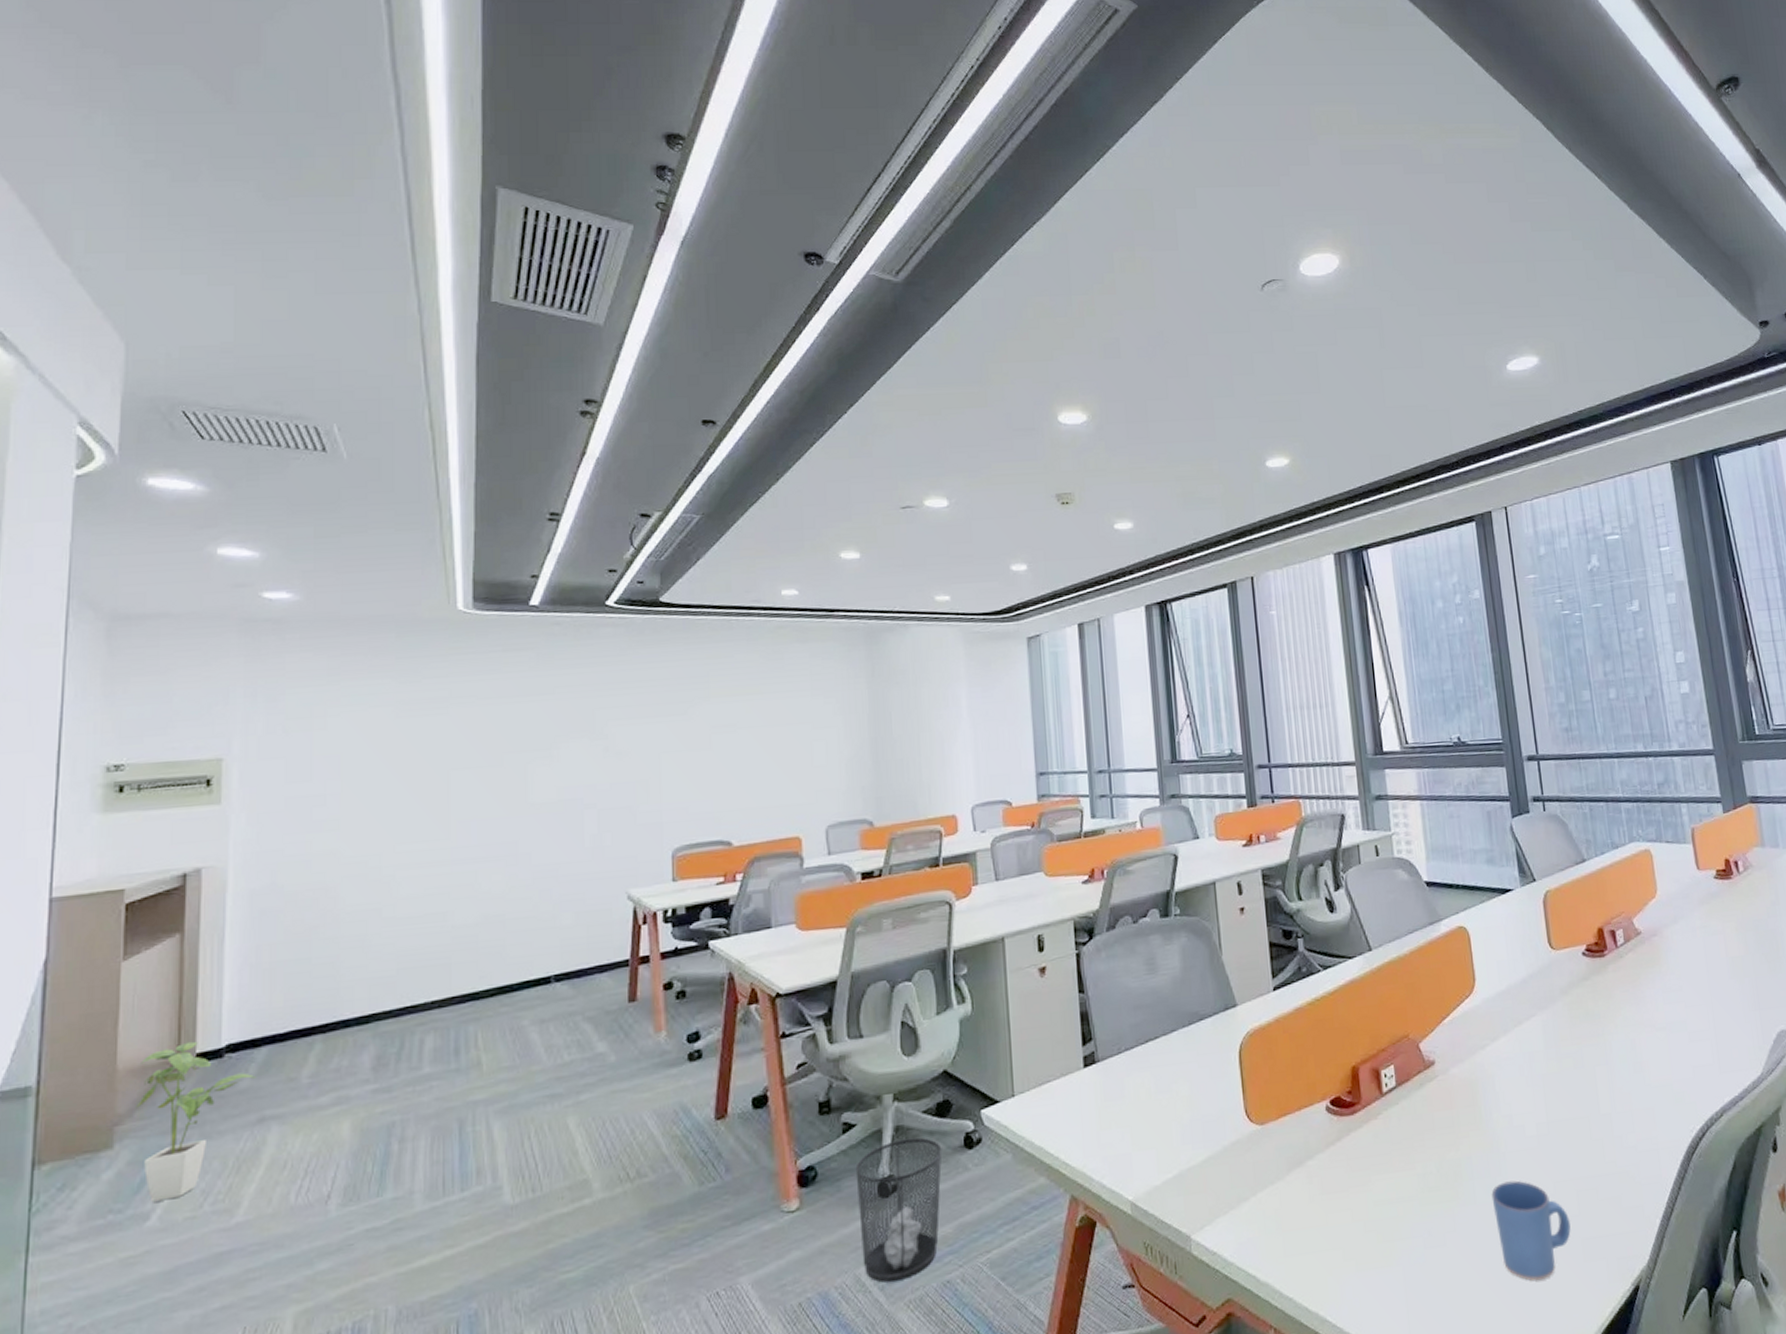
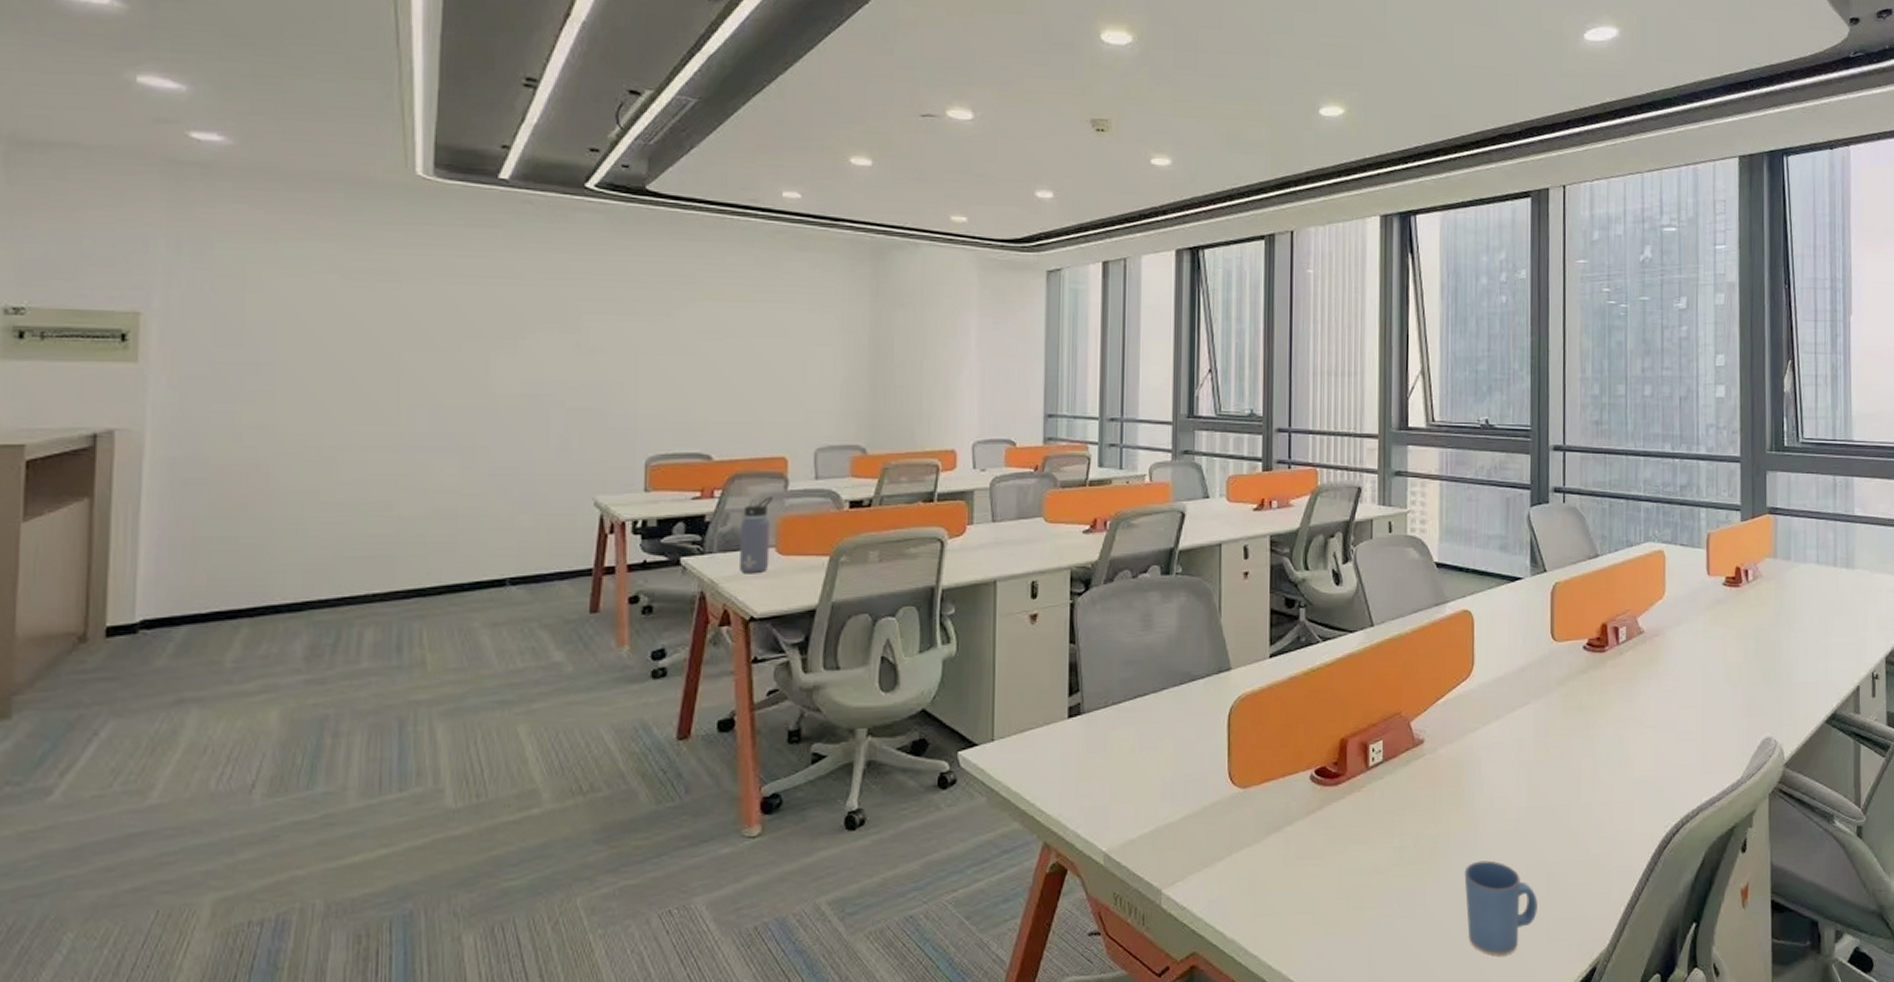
house plant: present [136,1041,258,1202] -> none [38,613,176,777]
water bottle: none [762,875,791,951] -> present [740,496,773,573]
waste bin: present [855,1137,942,1283] -> none [822,773,915,913]

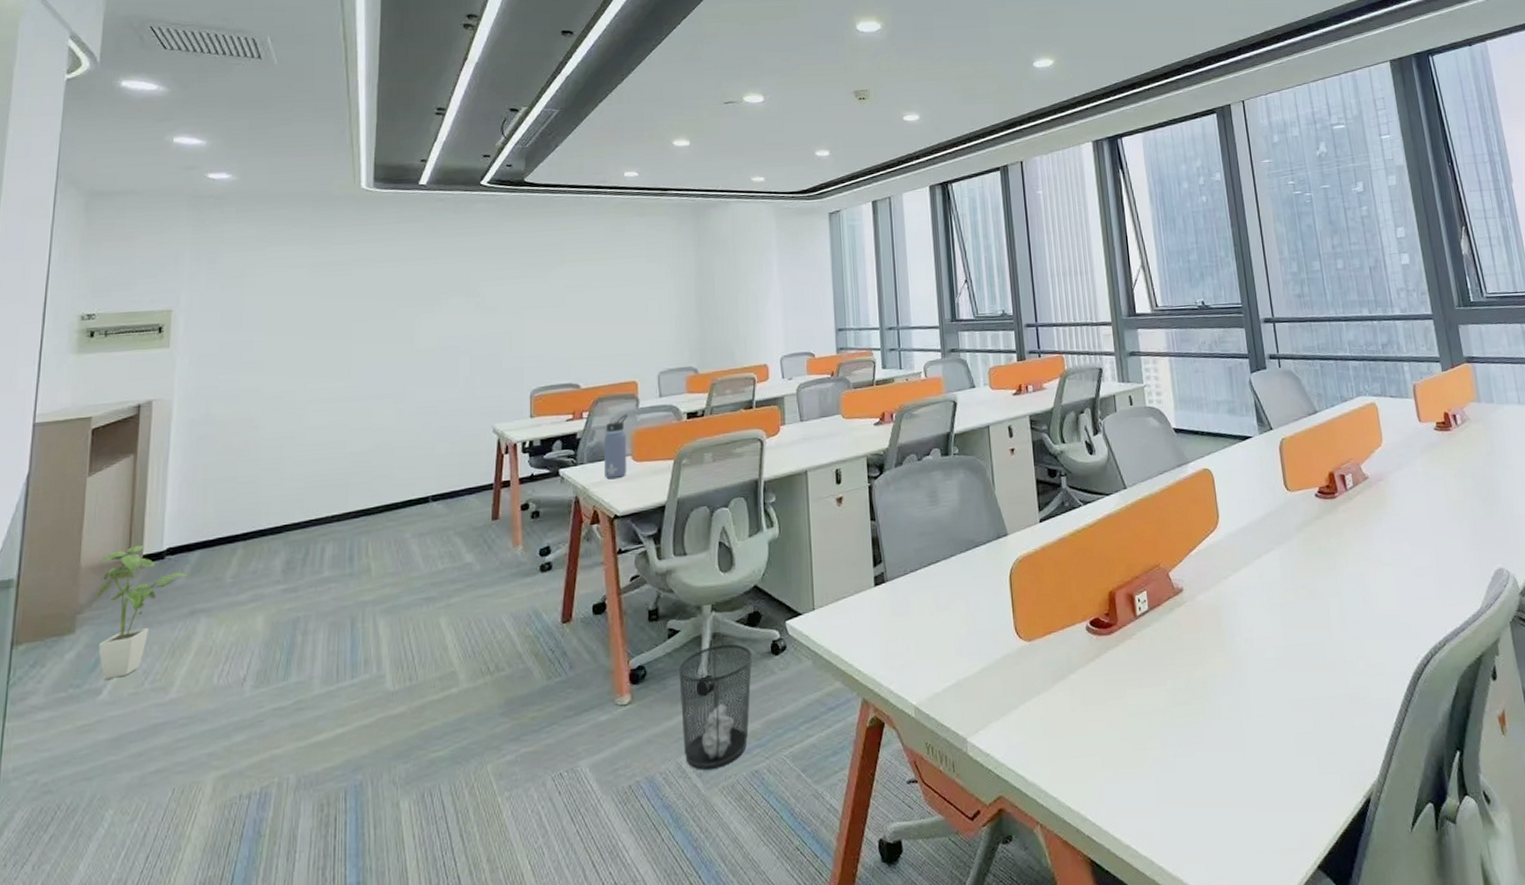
house plant: none [38,613,176,777] -> present [94,544,191,679]
waste bin: none [822,773,915,913] -> present [678,643,753,770]
mug: present [1464,860,1538,955] -> none [1234,698,1307,790]

